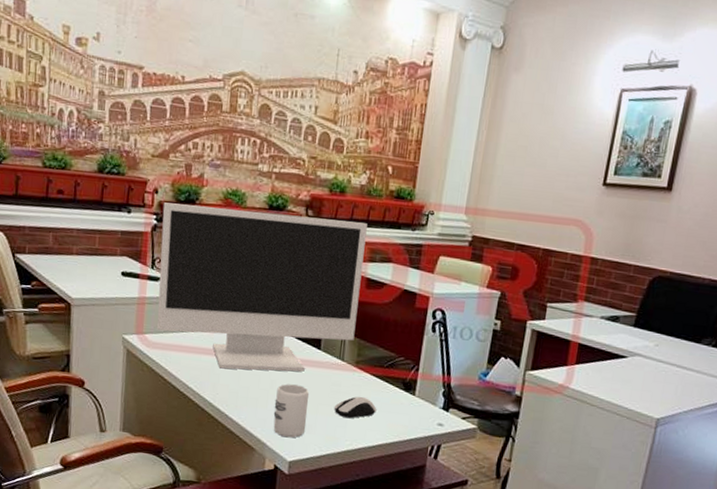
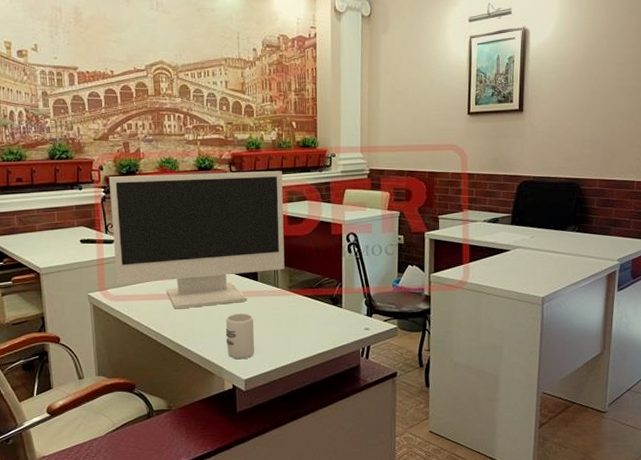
computer mouse: present [334,396,377,419] -> none [276,315,312,336]

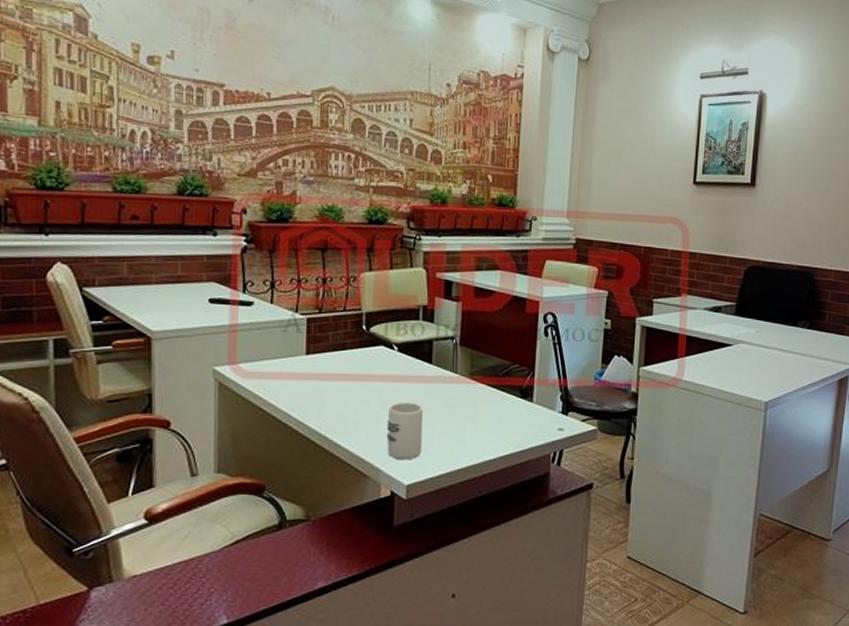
monitor: present [108,171,285,309] -> none [251,222,471,393]

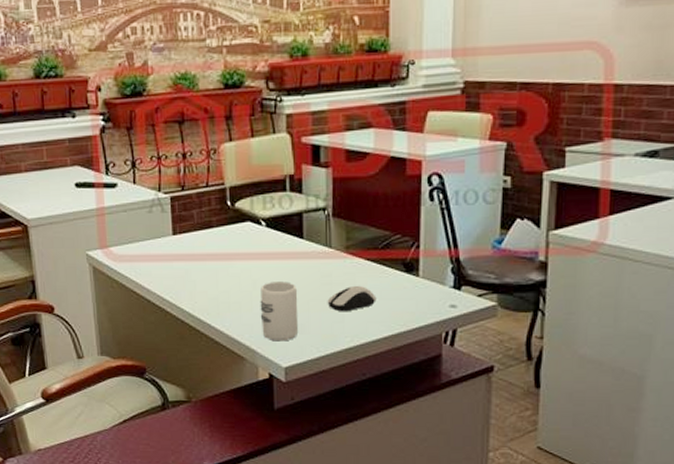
computer mouse: none [450,408,495,433] -> present [327,285,377,312]

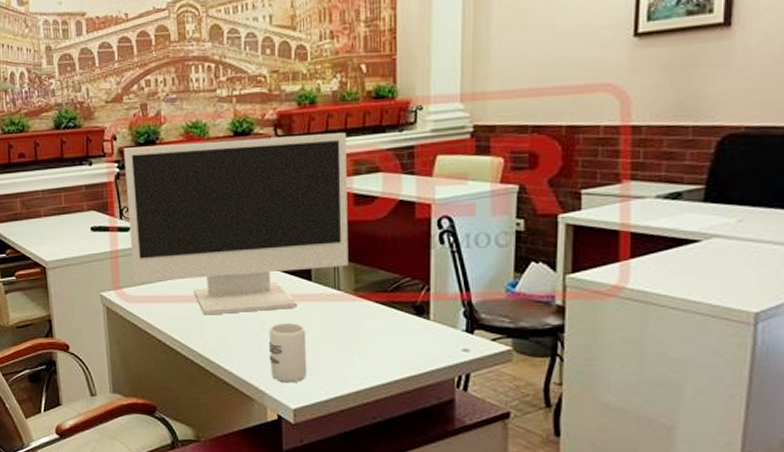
monitor: none [108,87,340,274] -> present [123,133,349,315]
computer mouse: present [327,285,377,312] -> none [336,328,386,355]

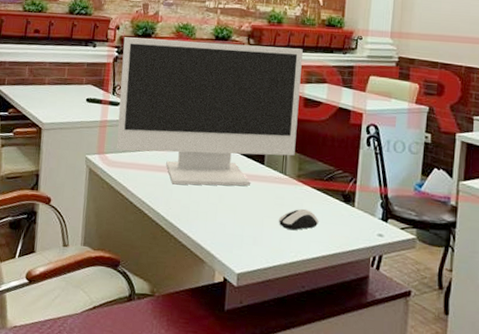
cup: present [268,323,307,383] -> none [222,198,254,250]
computer mouse: none [336,328,386,355] -> present [278,208,319,231]

